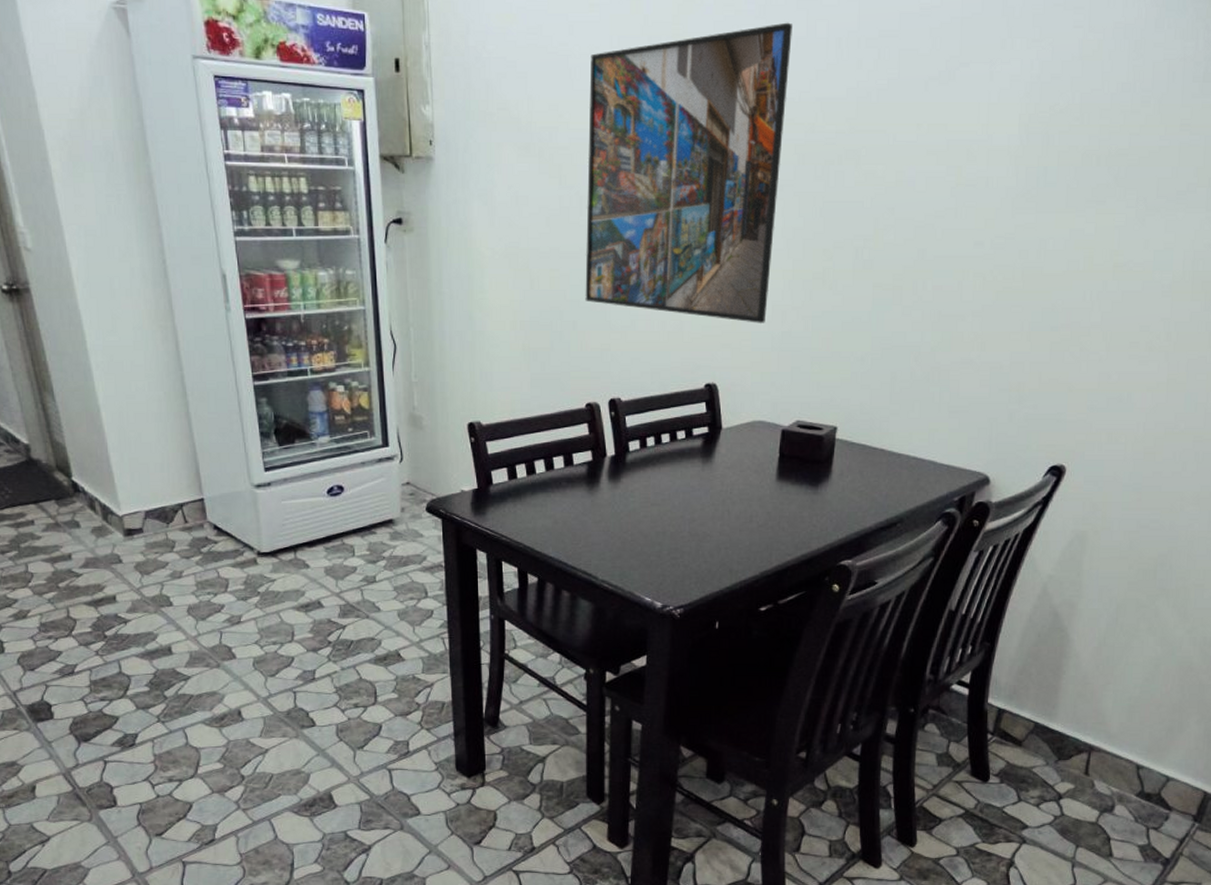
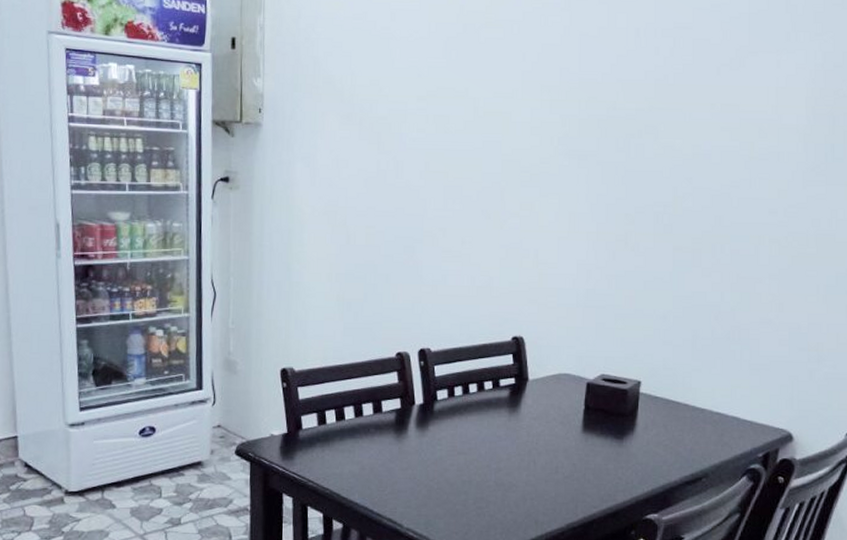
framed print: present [585,22,792,323] -> none [399,14,595,281]

